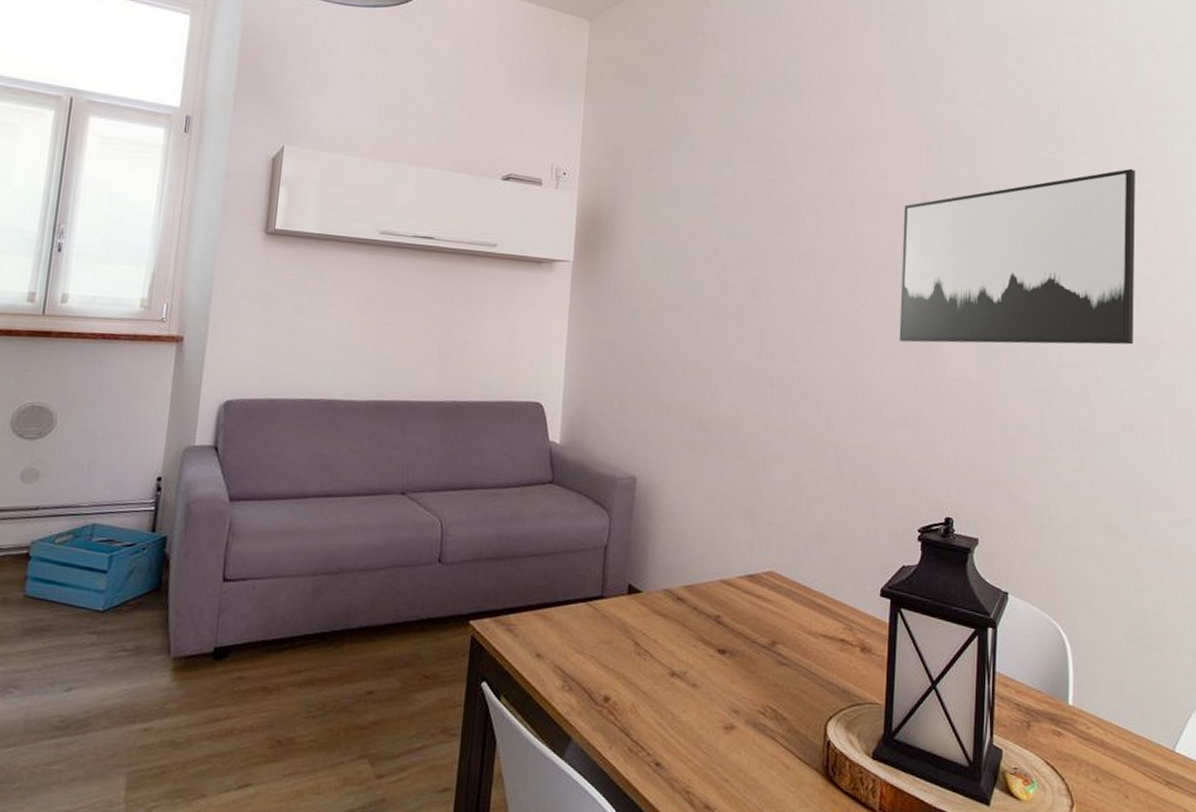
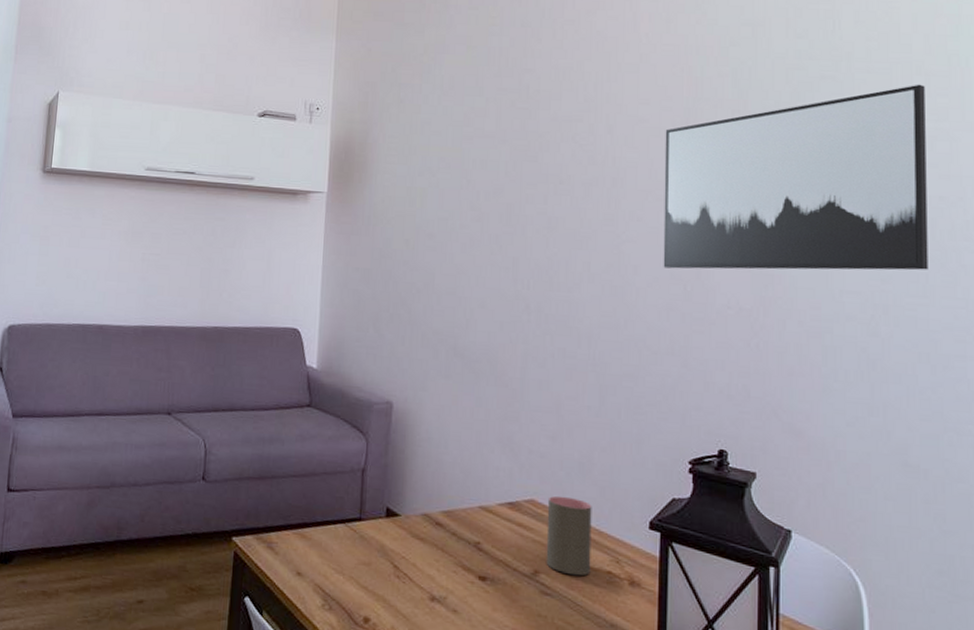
cup: none [783,567,828,645] -> present [546,495,592,576]

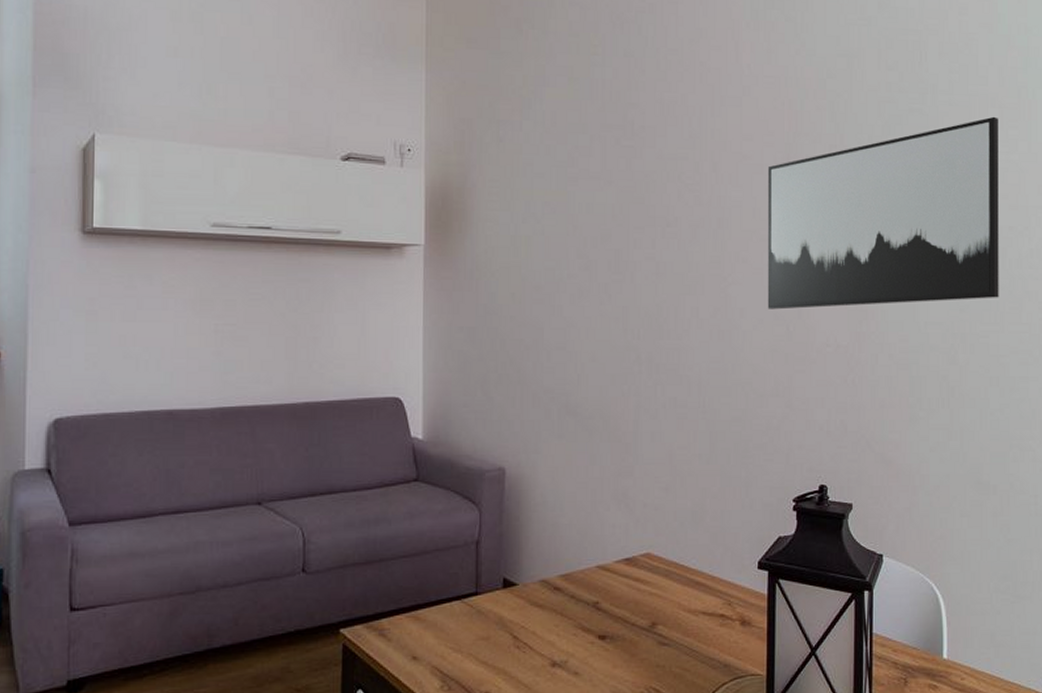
cup: present [546,495,592,576] -> none [662,546,705,623]

